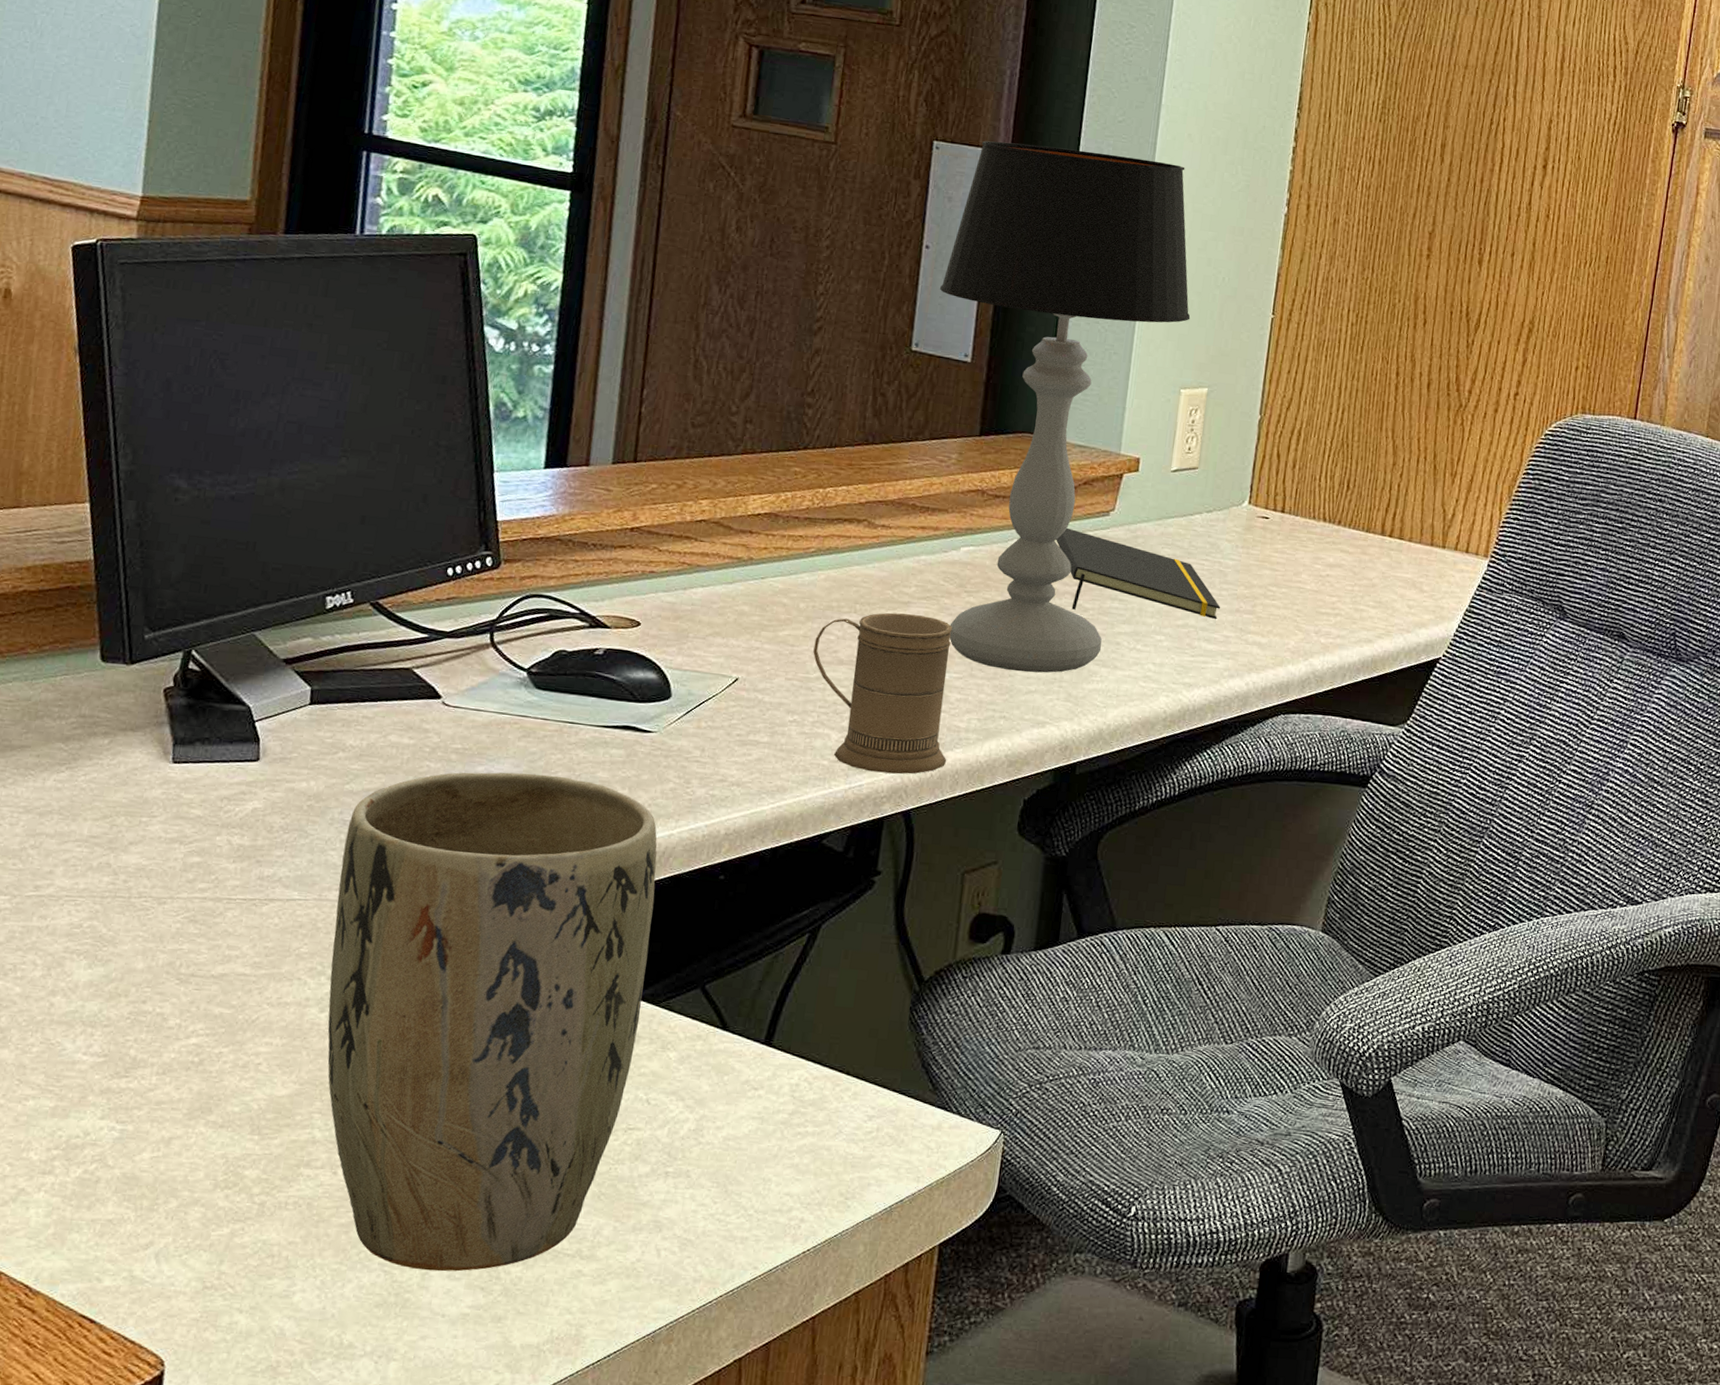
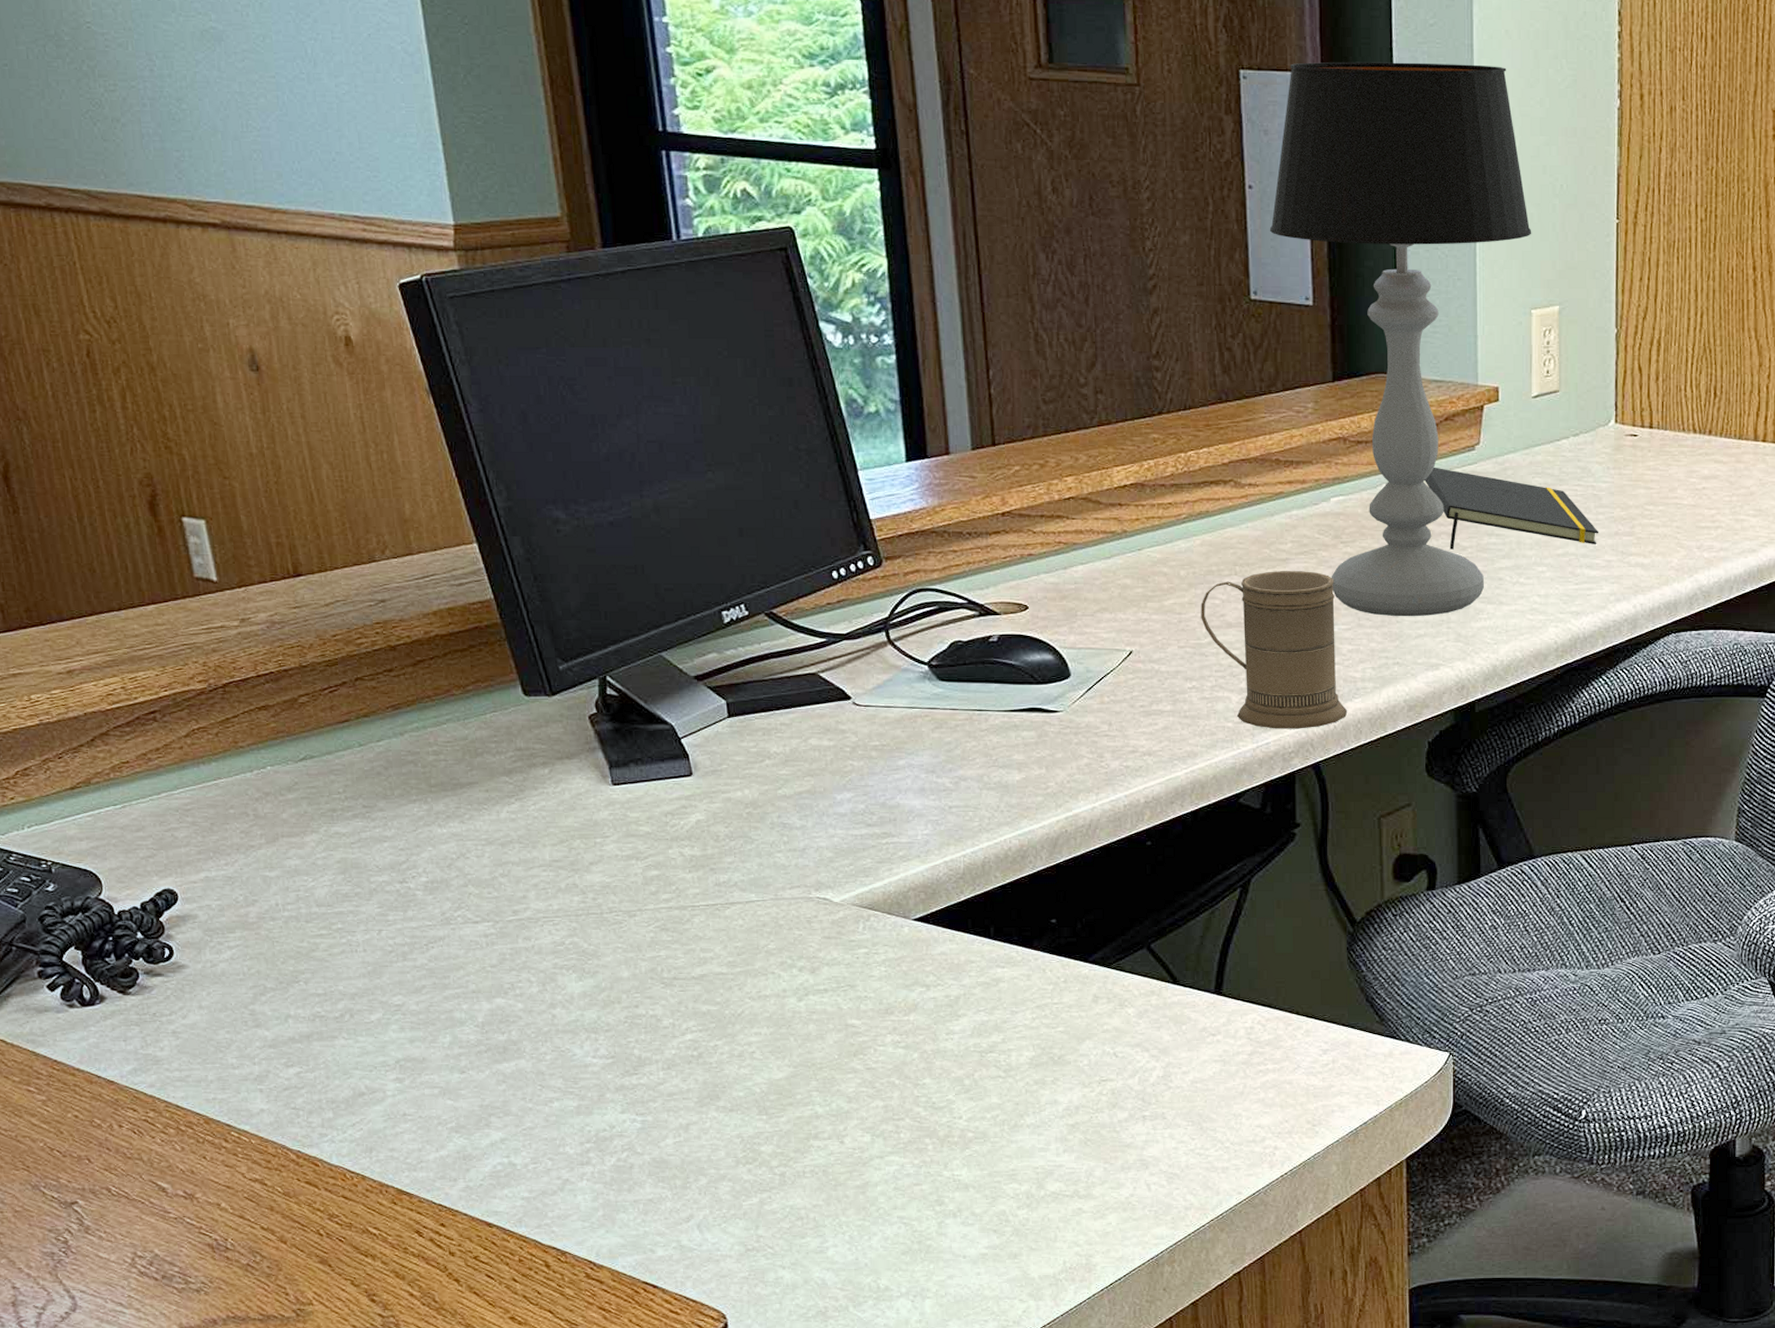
plant pot: present [327,772,657,1272] -> none [788,762,1095,1220]

